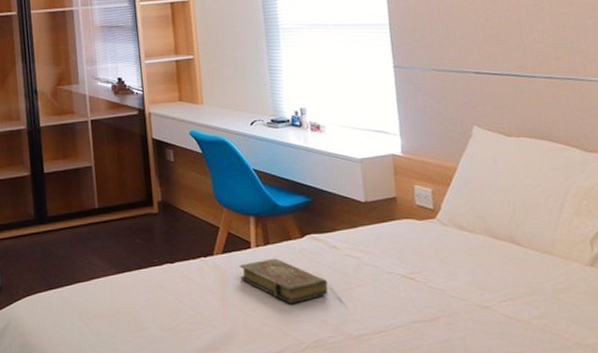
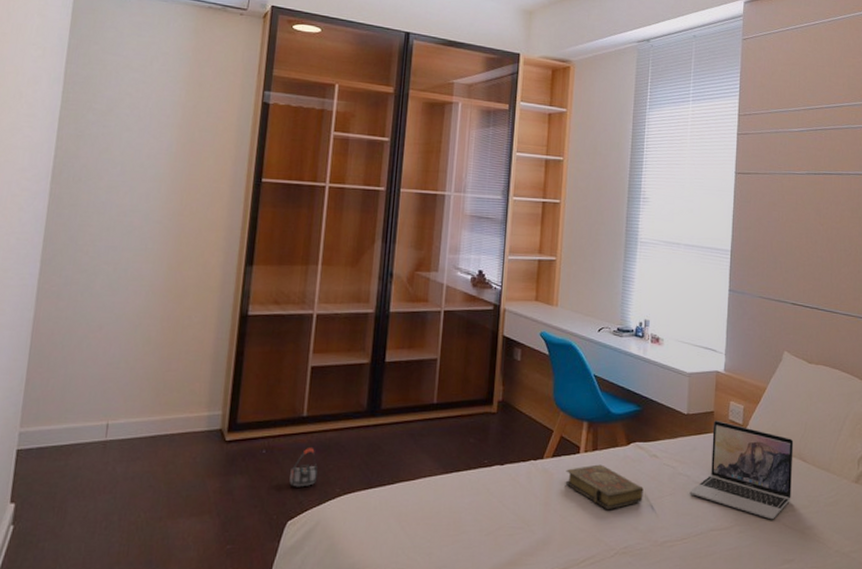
laptop: none [381,206,508,310] -> present [689,421,794,520]

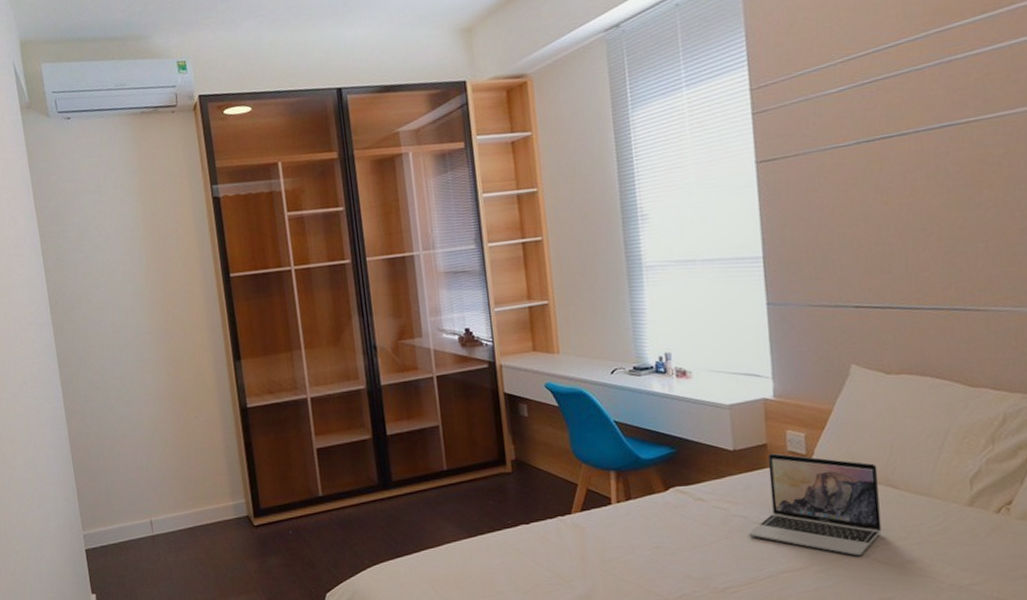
bag: present [289,446,318,487] -> none [318,524,345,562]
book: present [565,464,644,509] -> none [599,514,693,559]

